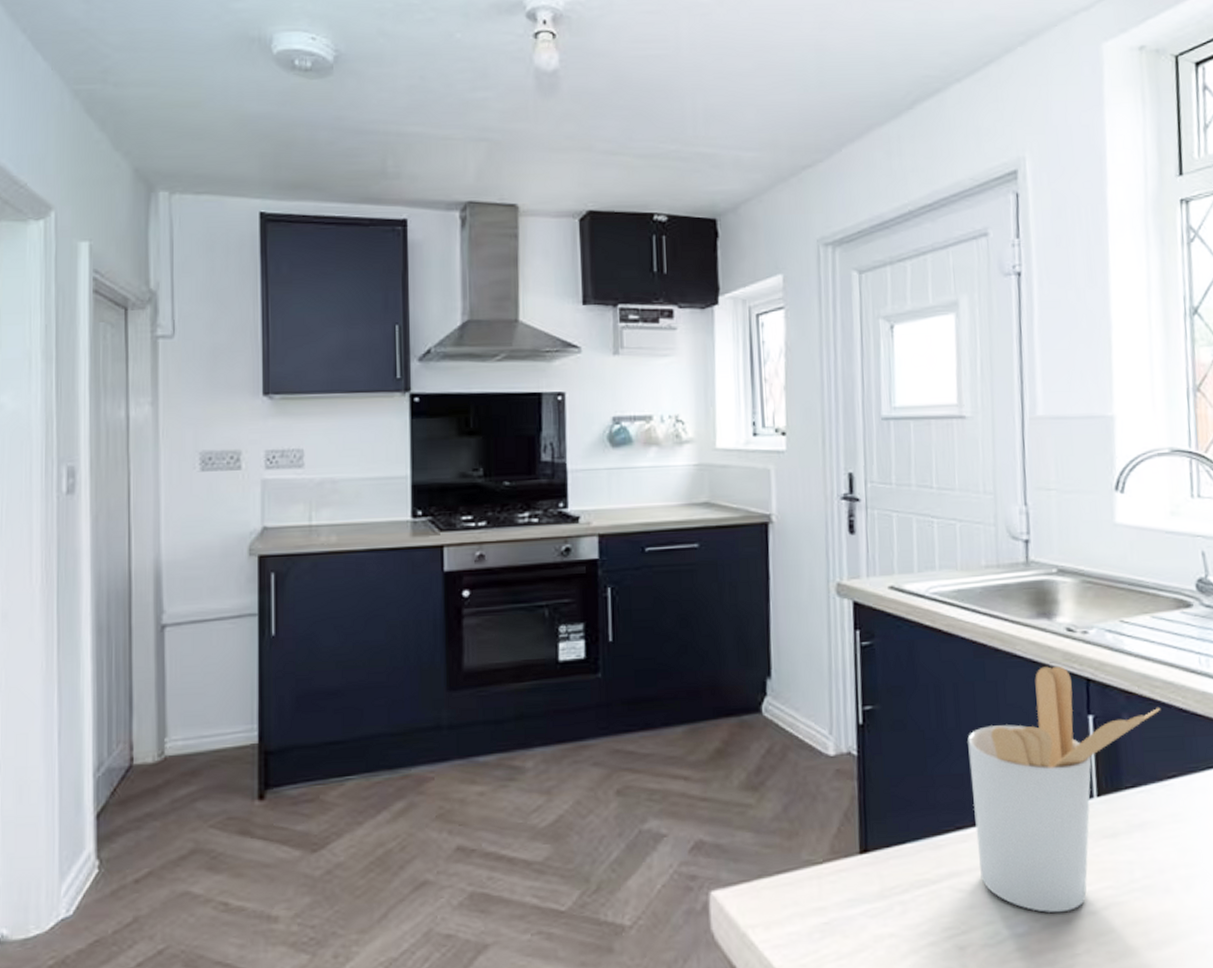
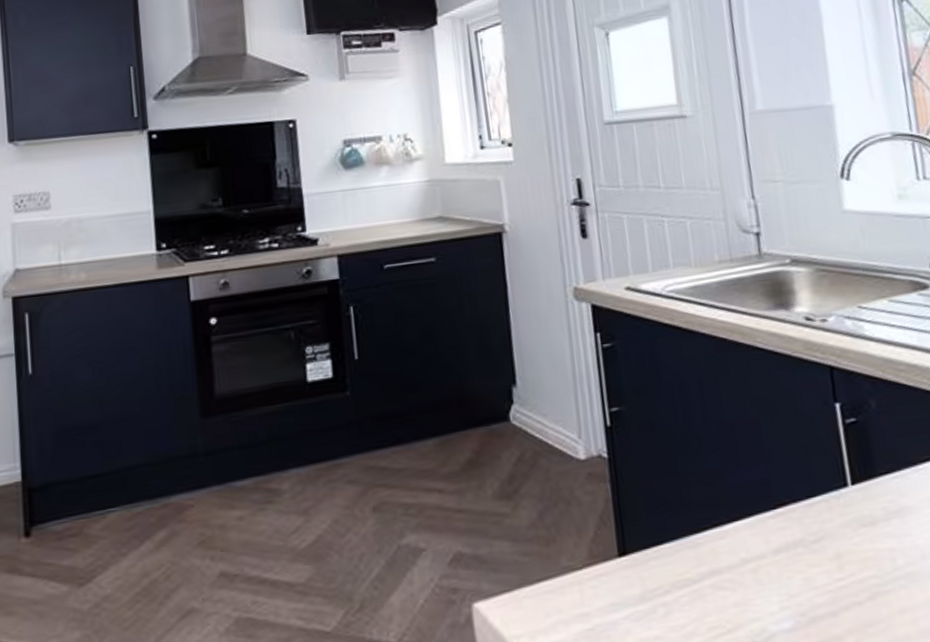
utensil holder: present [967,665,1161,913] -> none [716,355,908,606]

